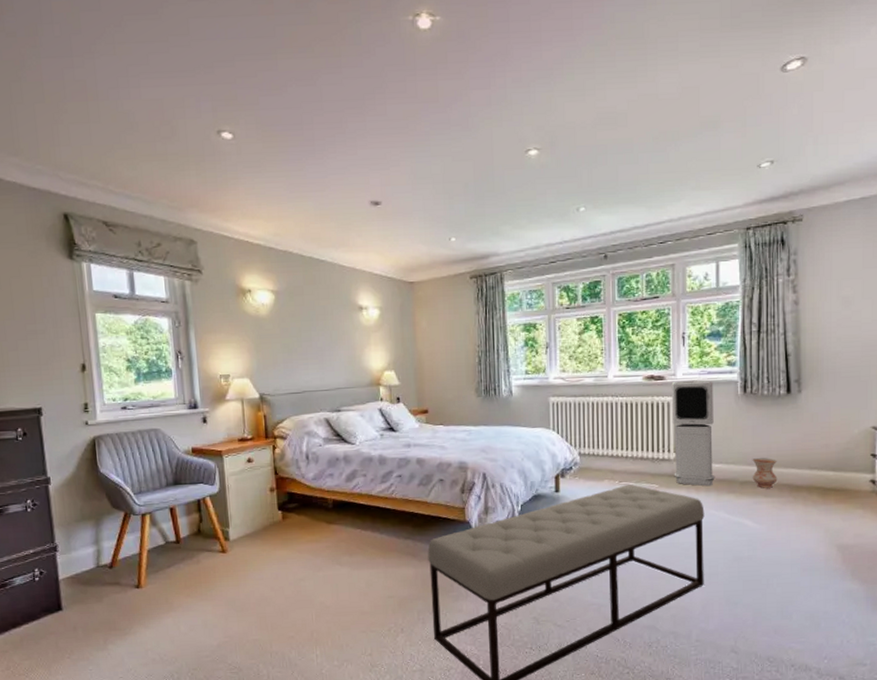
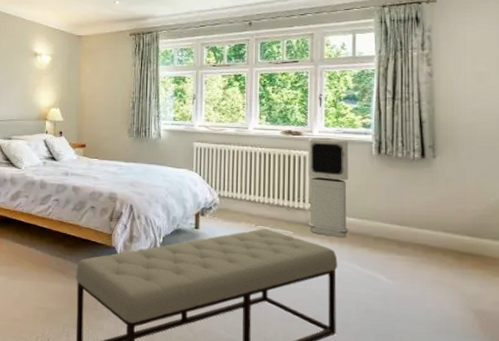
ceramic jug: present [752,458,778,488] -> none [386,216,412,246]

